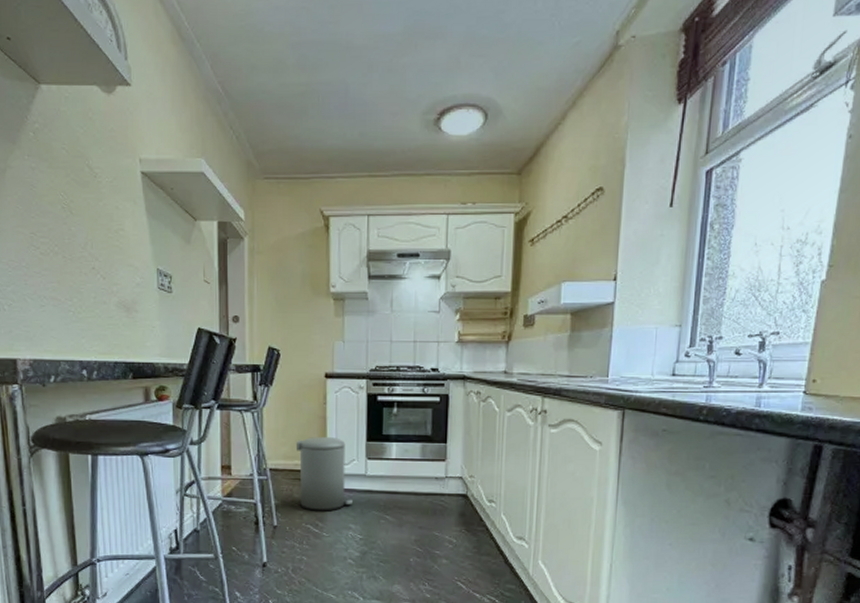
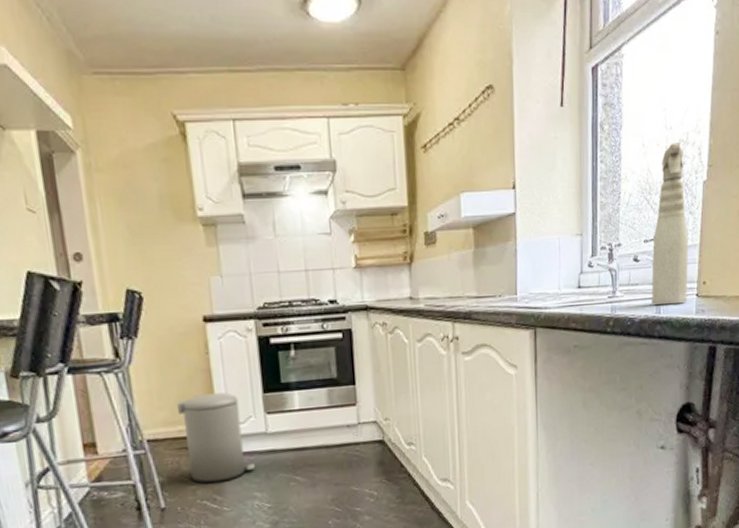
spray bottle: none [750,243,801,400] -> present [651,143,688,306]

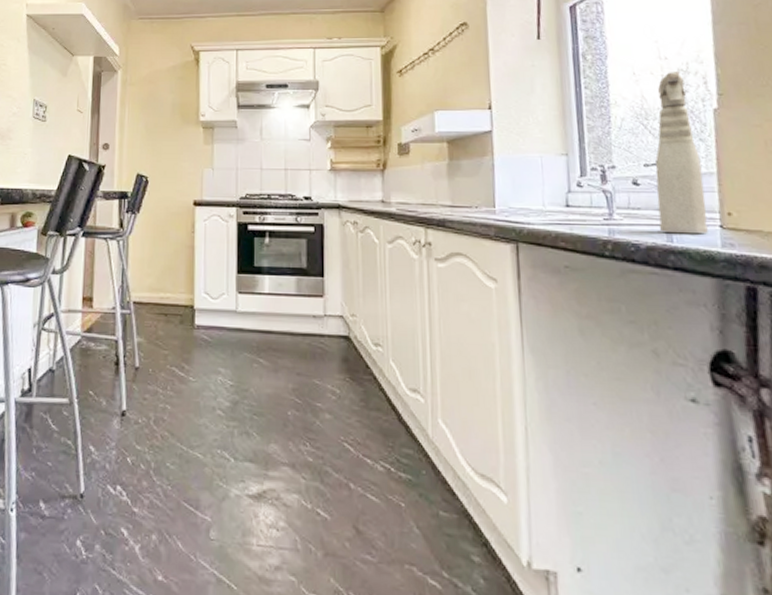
pedal bin: present [176,392,256,484] -> none [161,268,223,353]

